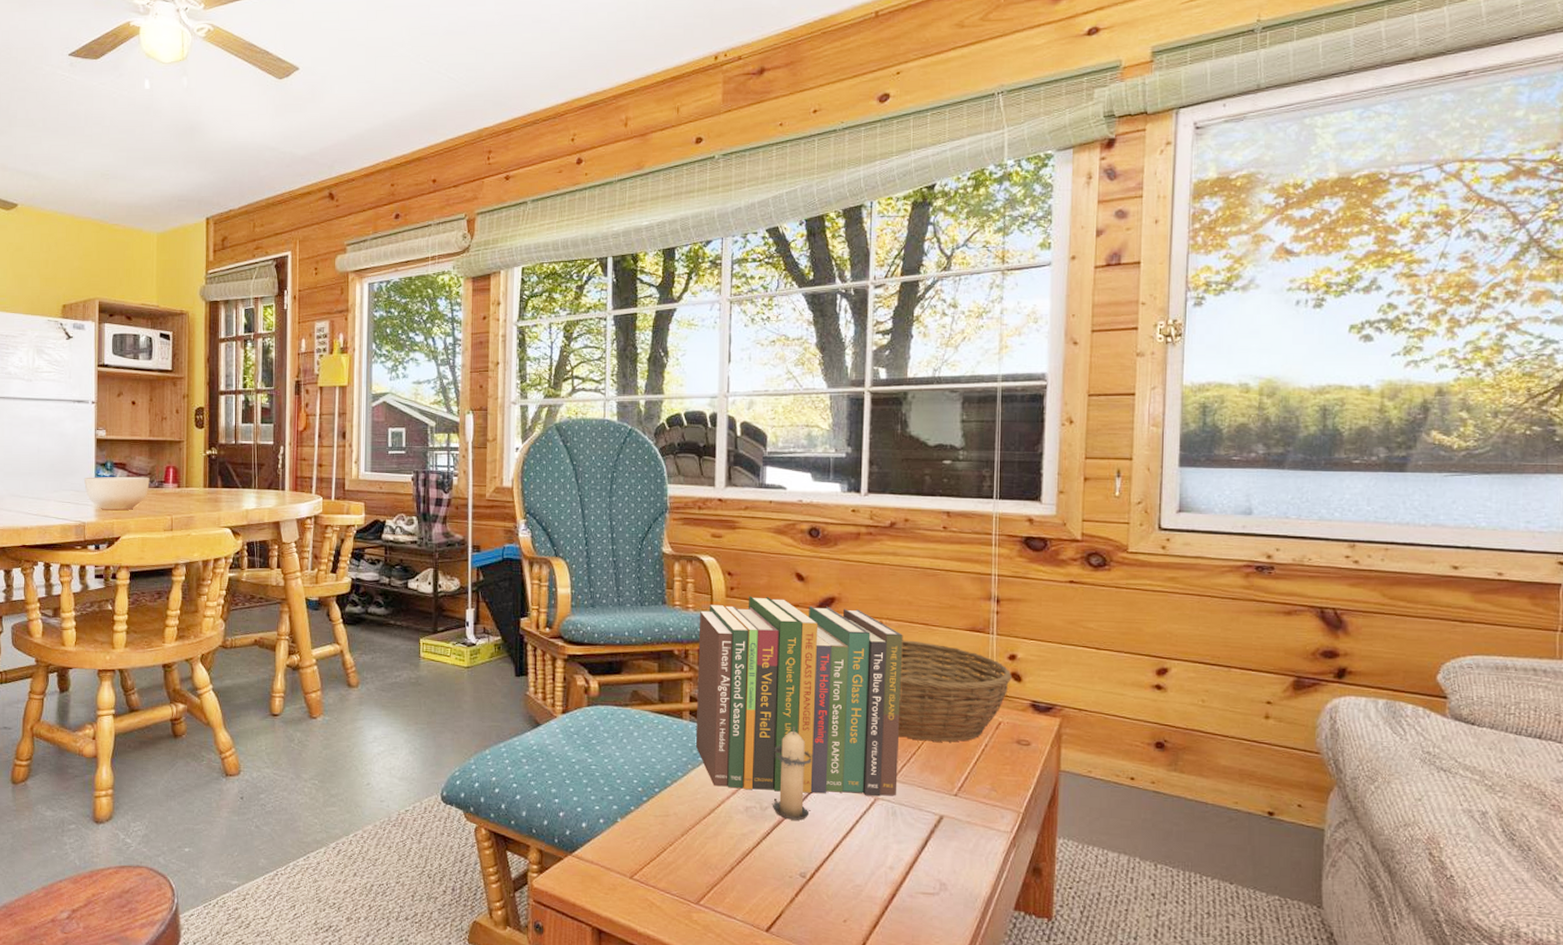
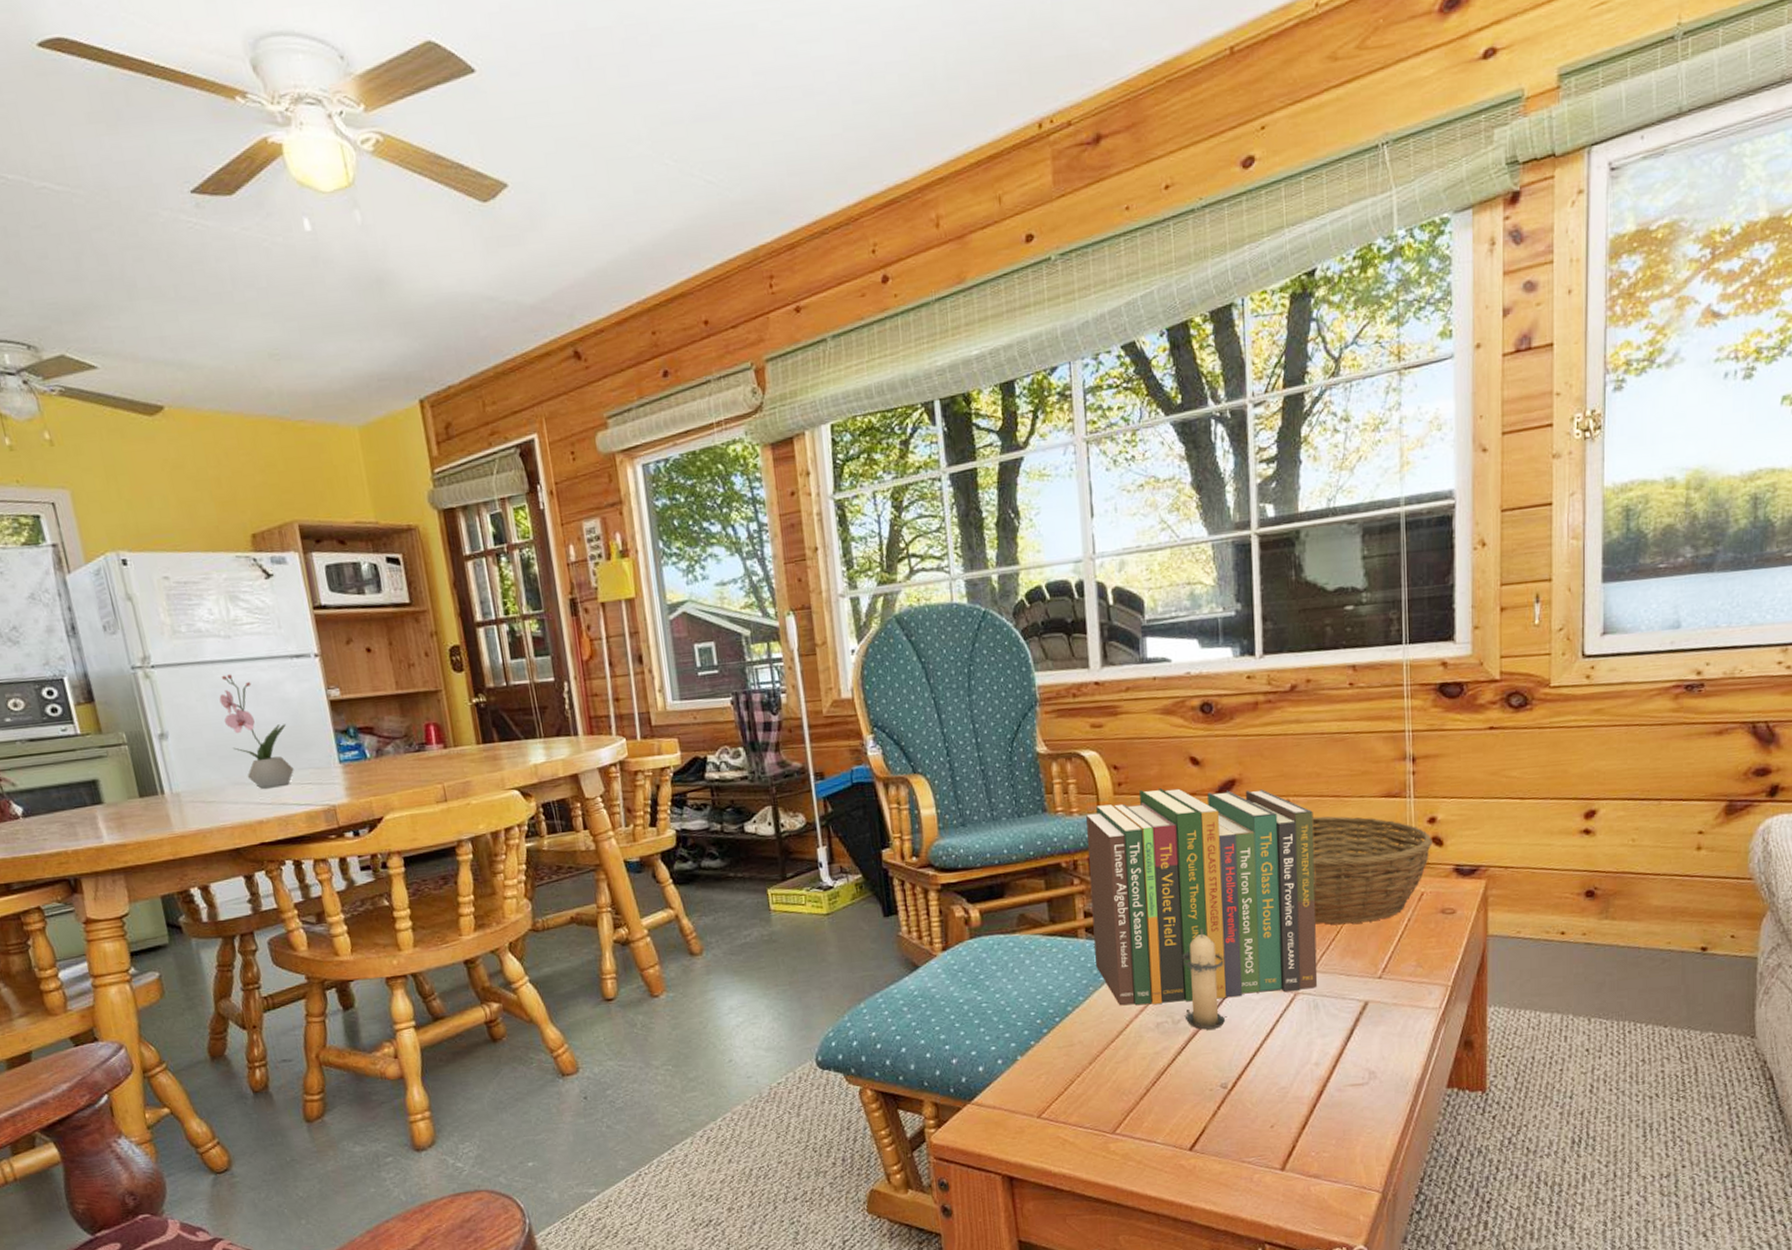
flower arrangement: none [13,409,61,503] -> present [219,674,294,790]
bowl: present [83,476,150,511] -> none [323,740,408,788]

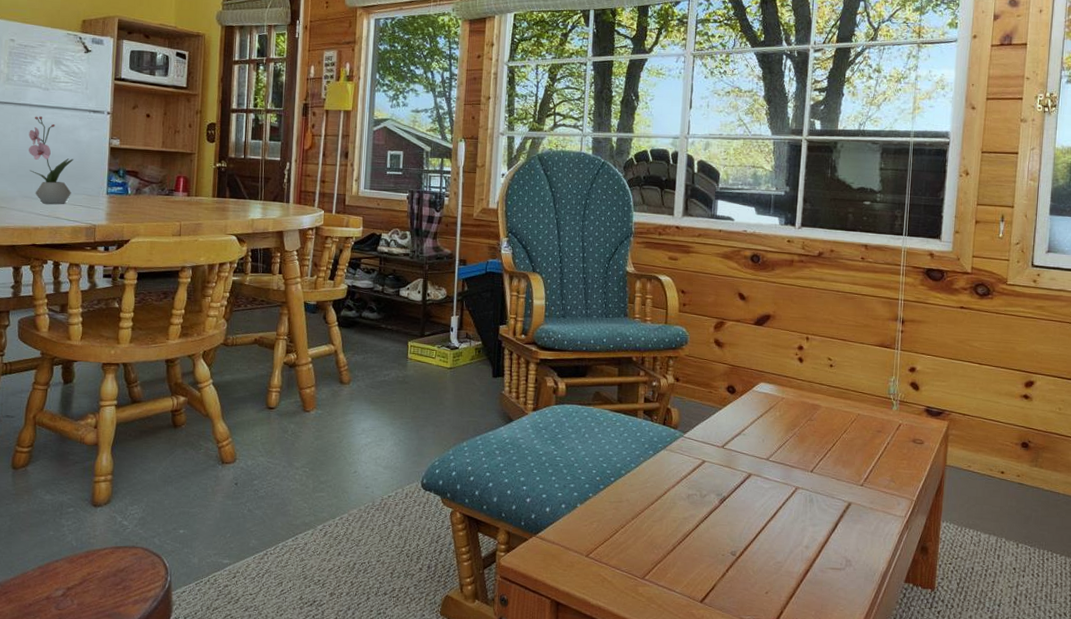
books: present [1086,787,1318,1006] -> none [647,311,825,485]
candle: present [1181,928,1225,1030] -> none [710,425,747,506]
basket: present [1312,816,1433,925] -> none [817,353,911,441]

